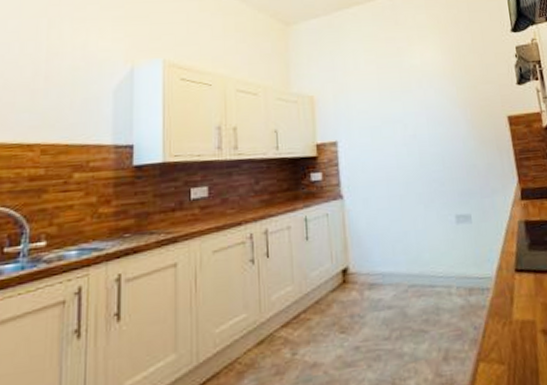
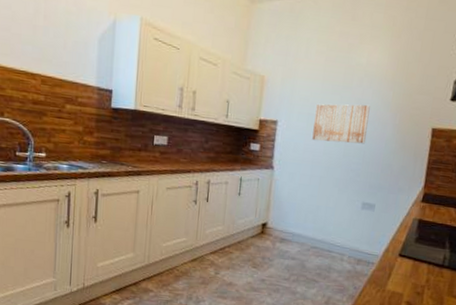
wall art: none [377,105,441,156] -> present [312,103,370,144]

